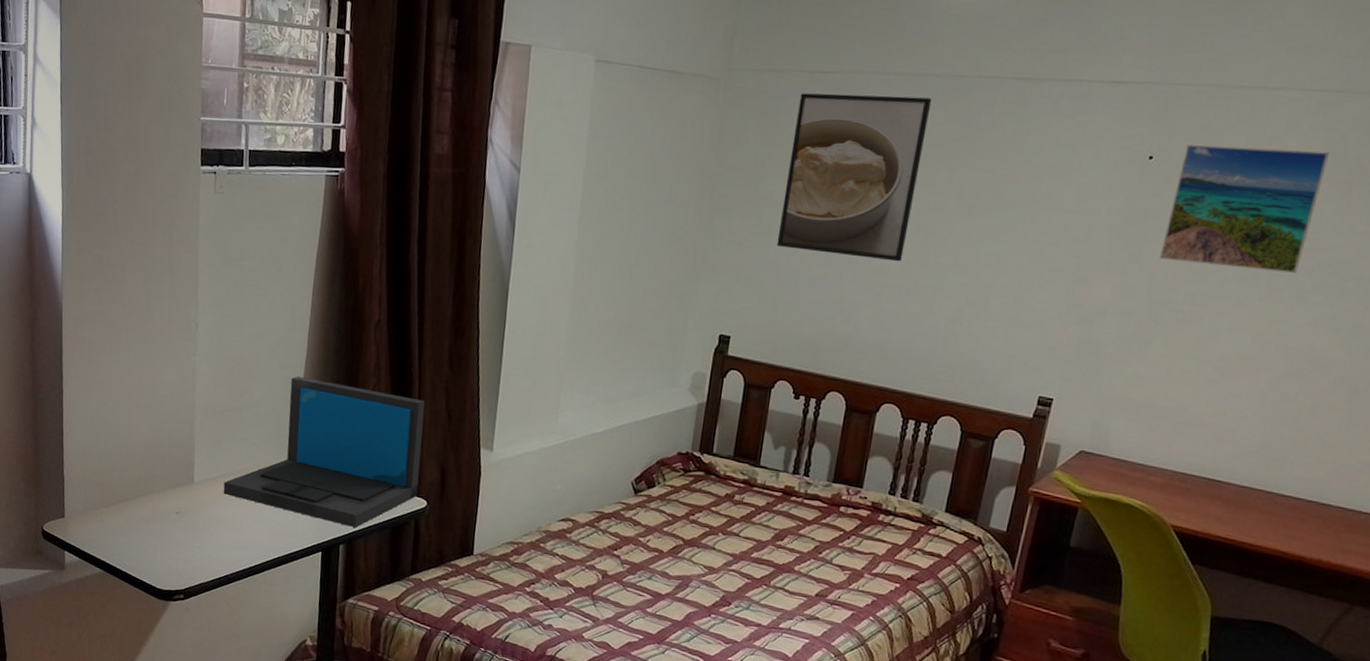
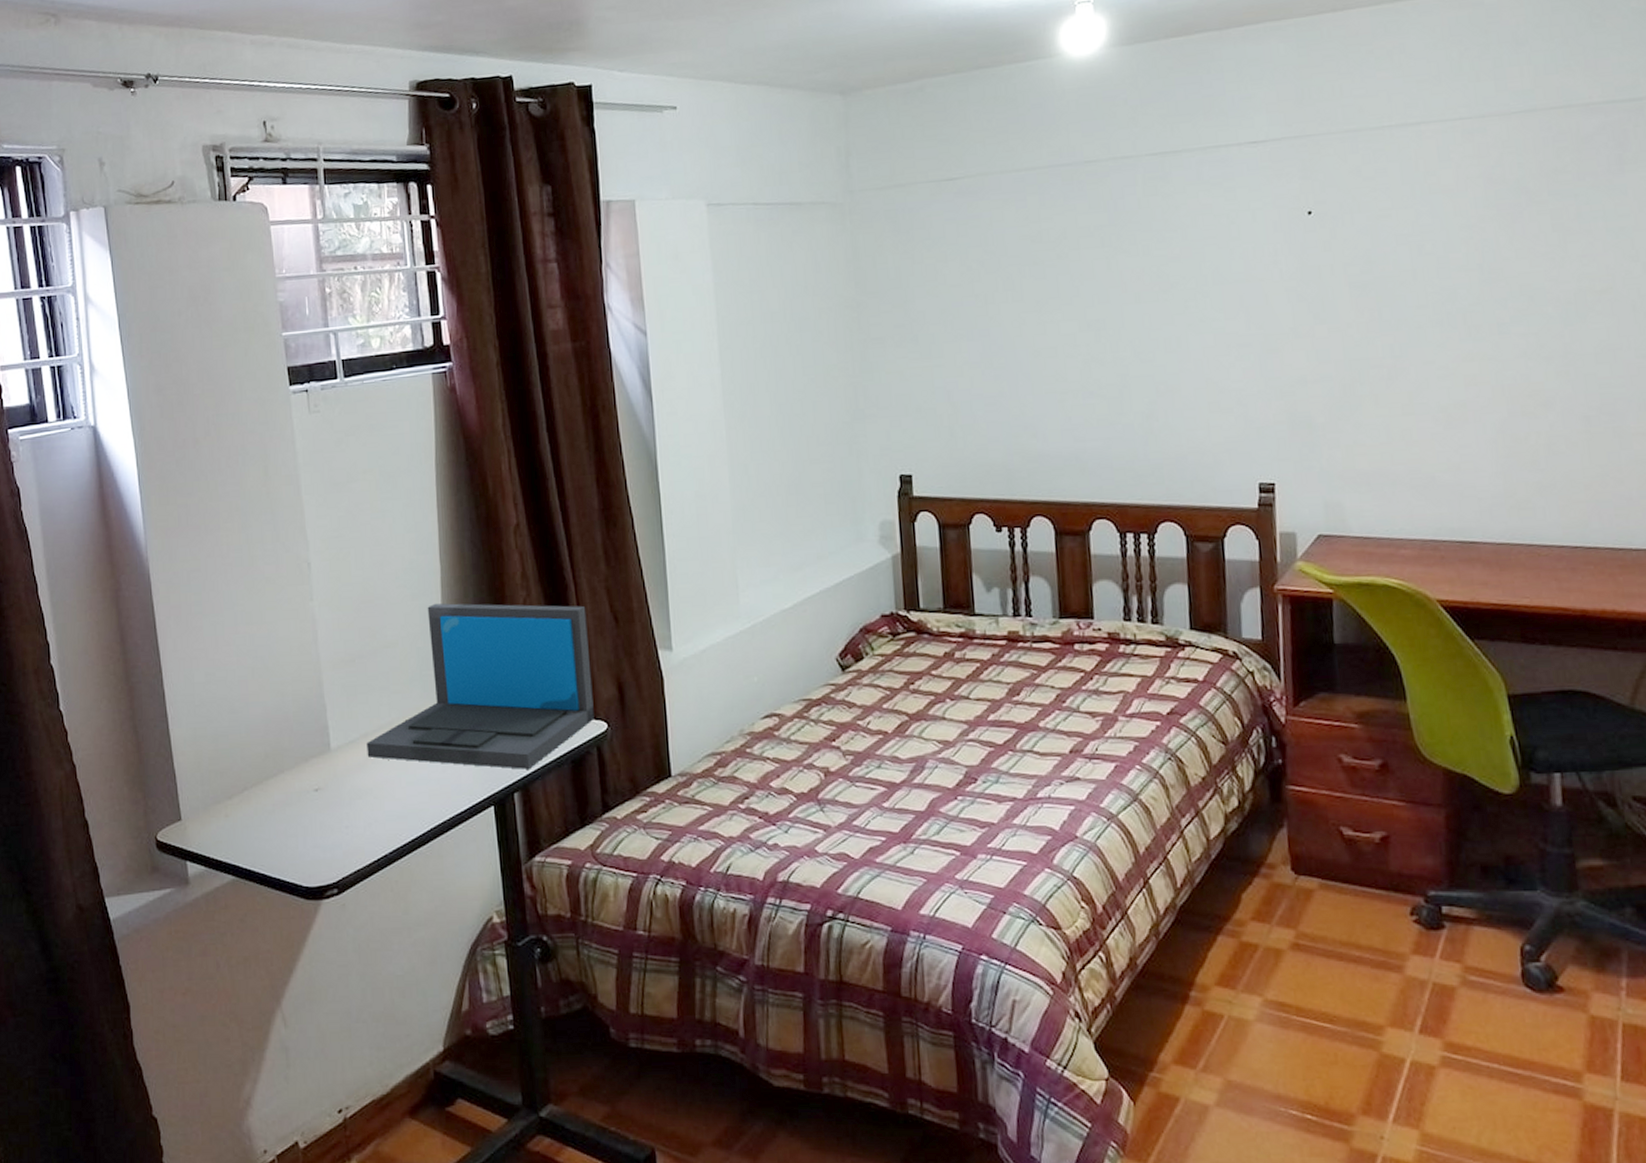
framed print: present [776,93,932,262] -> none [931,188,1078,369]
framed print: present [1160,145,1331,273] -> none [1342,179,1491,315]

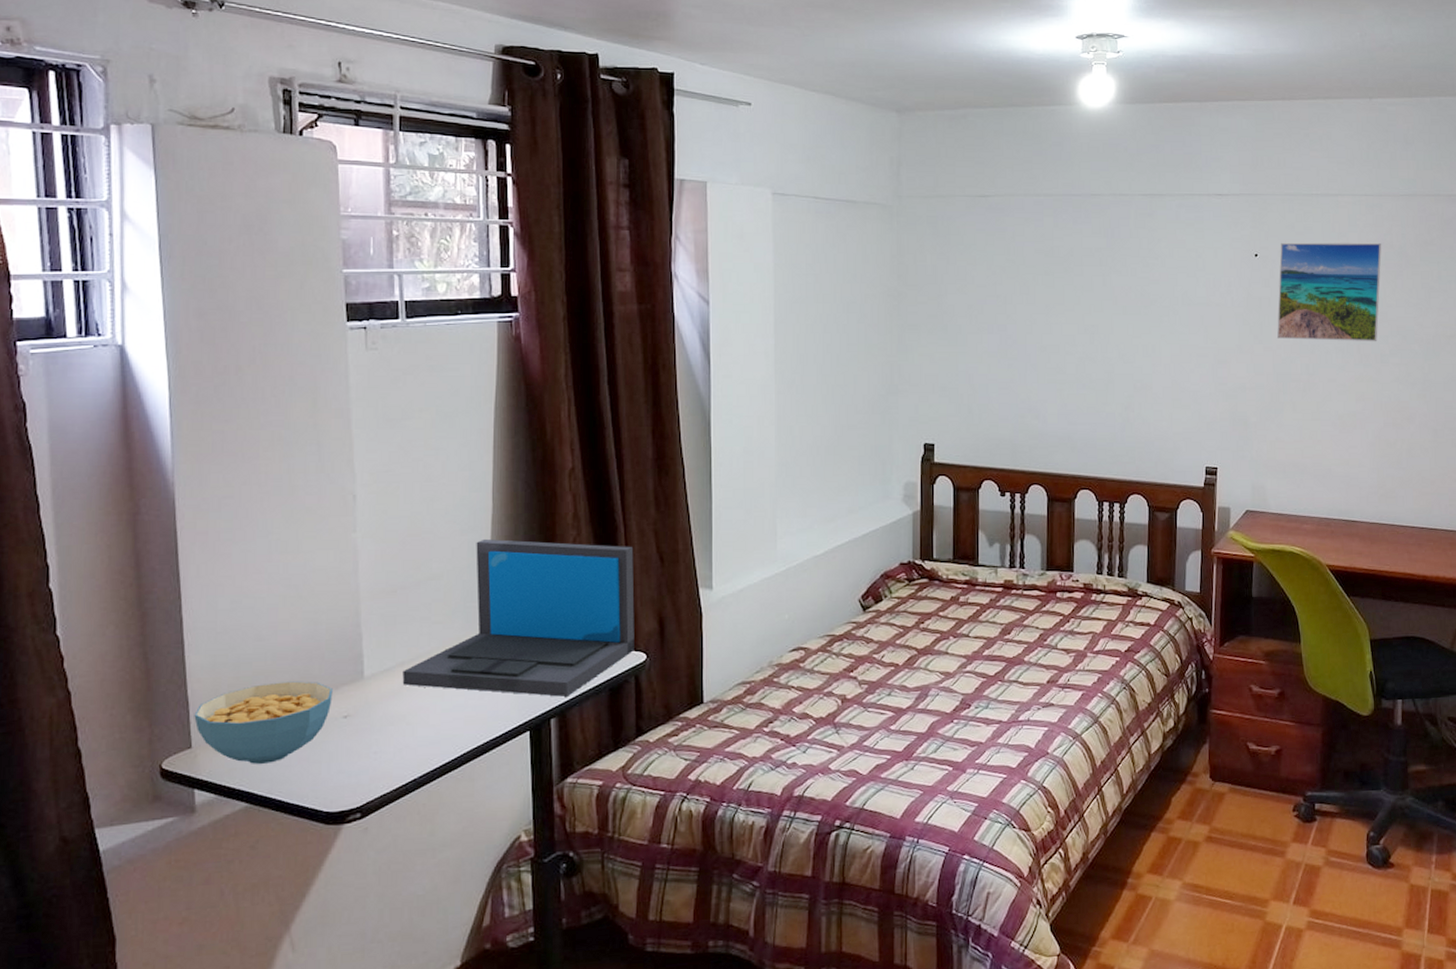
cereal bowl: none [181,753,303,837] -> present [194,681,333,764]
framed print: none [1342,179,1491,315] -> present [1277,242,1382,341]

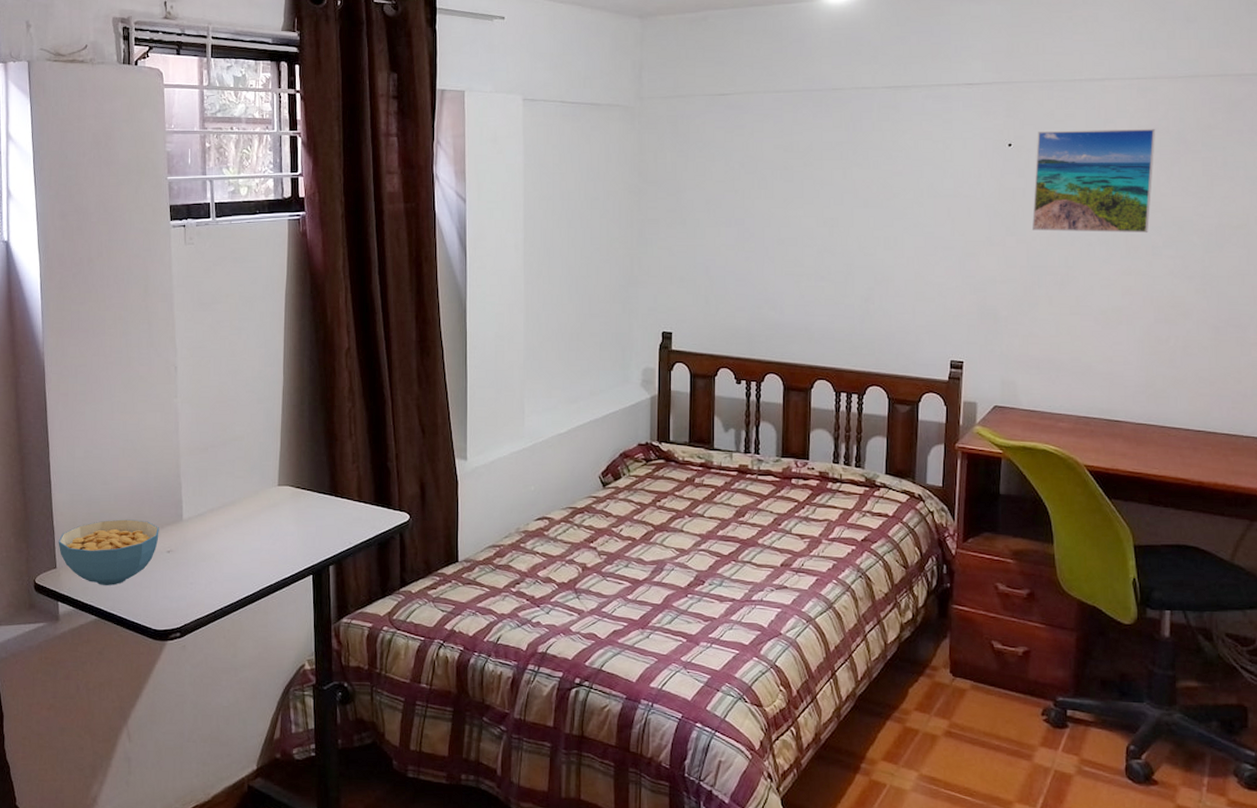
laptop: present [402,538,635,697] -> none [212,407,400,547]

